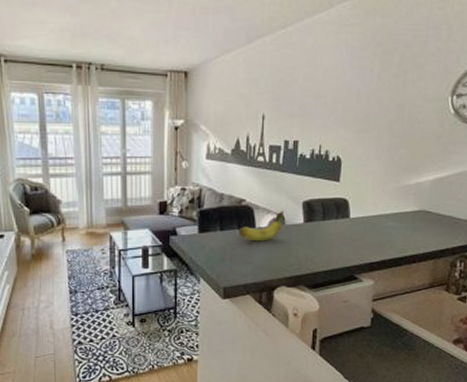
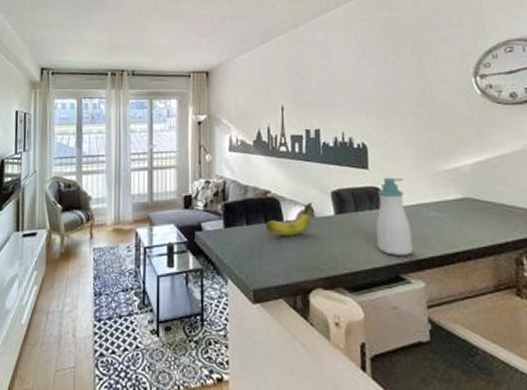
soap bottle: none [338,190,370,259] -> present [375,177,414,255]

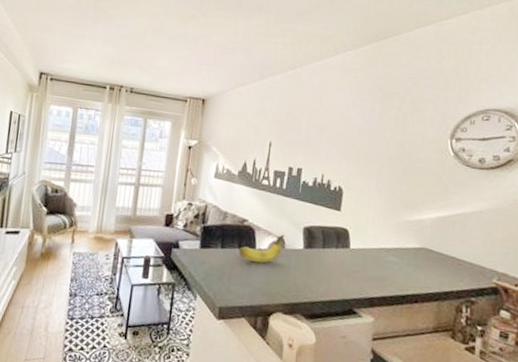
soap bottle: present [375,177,414,255] -> none [337,220,371,293]

